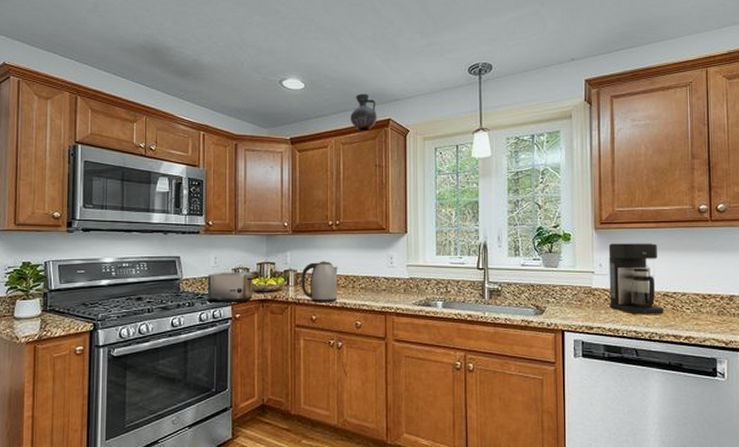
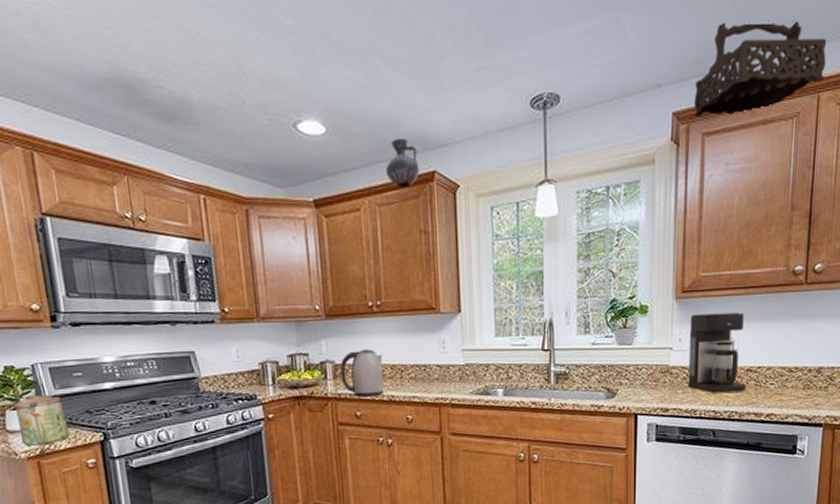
canister: none [24,288,66,333] -> present [13,394,70,447]
toaster: present [207,272,254,303] -> none [230,366,286,404]
decorative basket: none [602,14,711,84] -> present [693,20,827,118]

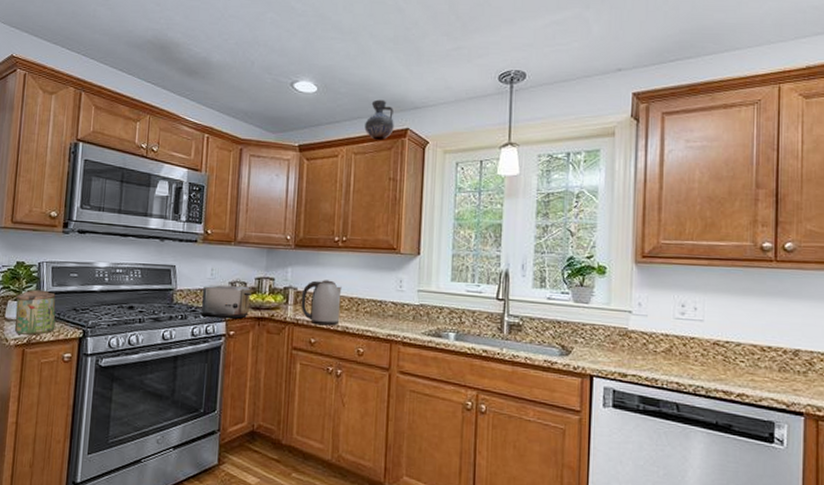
toaster: none [230,366,286,404] -> present [201,285,251,319]
coffee maker: present [688,312,746,393] -> none [648,280,713,366]
decorative basket: present [693,20,827,118] -> none [653,20,785,99]

